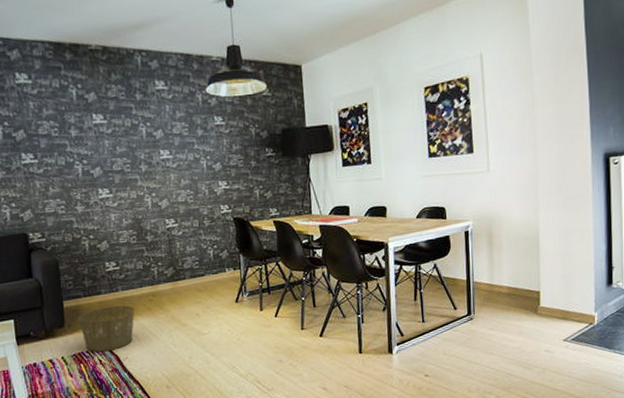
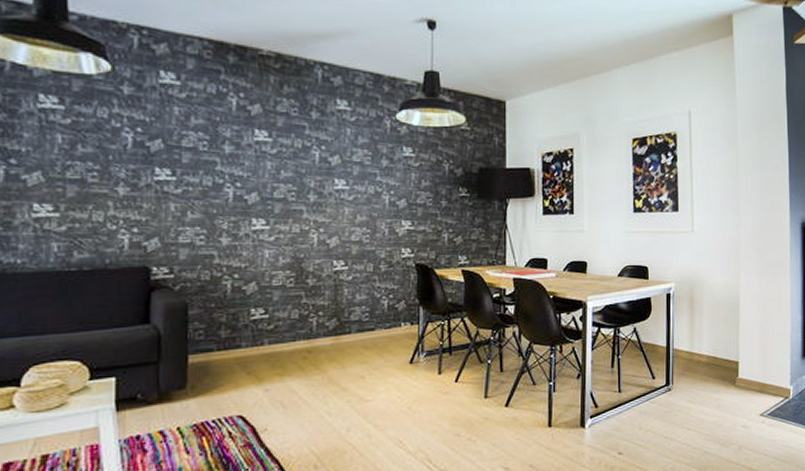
basket: present [78,305,135,353] -> none [205,362,282,422]

